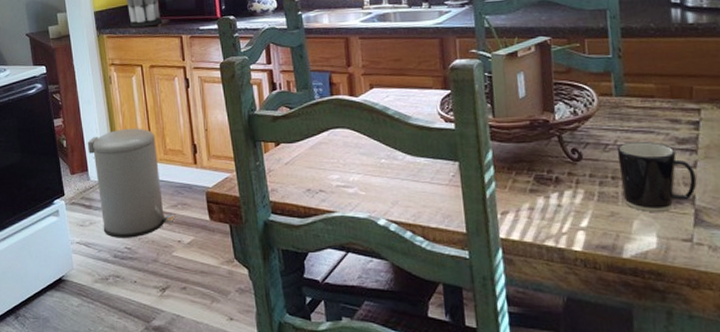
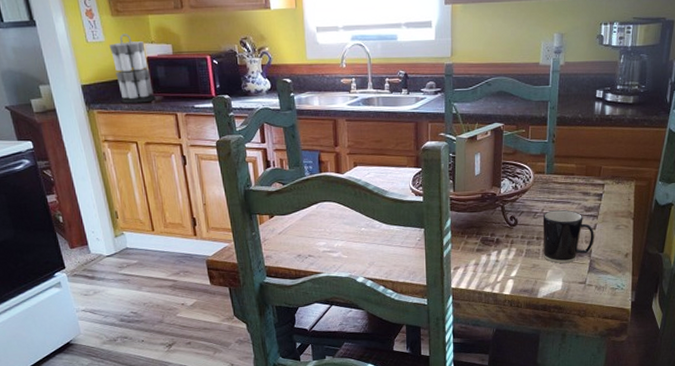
pedal bin: present [87,128,176,238] -> none [85,203,179,304]

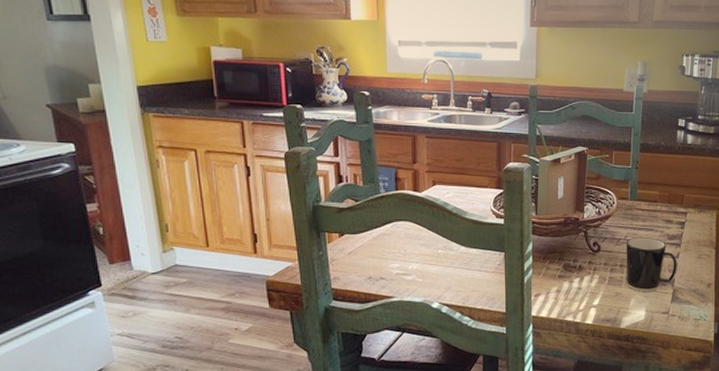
spice rack: present [109,34,156,105] -> none [172,35,221,110]

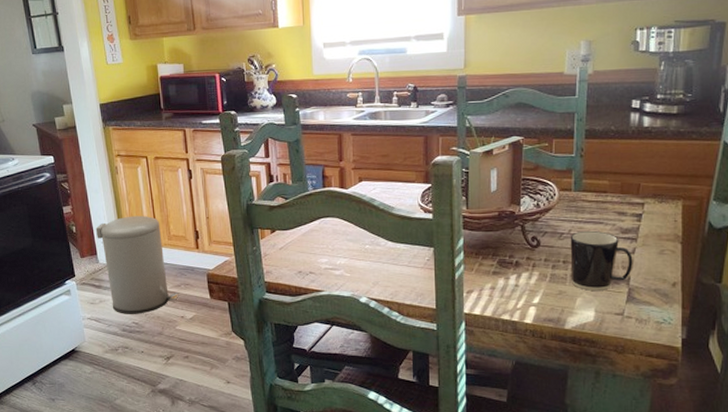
pedal bin: none [129,216,233,328] -> present [95,215,179,314]

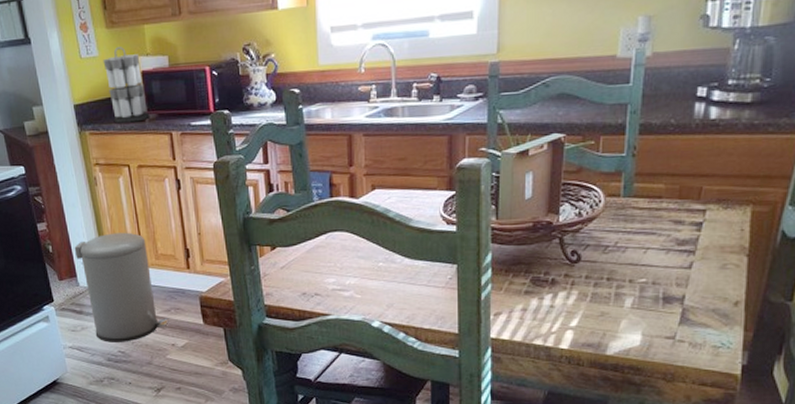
spice rack: none [126,55,167,122] -> present [103,47,150,124]
mug: present [570,230,633,291] -> none [615,242,690,311]

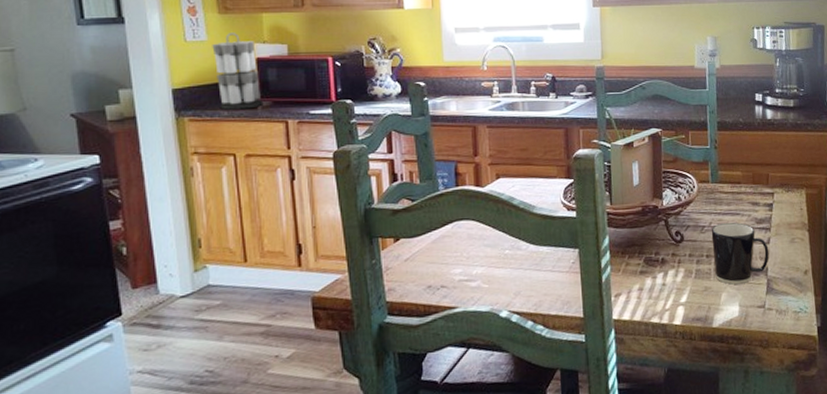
pedal bin: present [74,232,169,342] -> none [157,228,273,361]
mug: none [615,242,690,311] -> present [711,222,769,285]

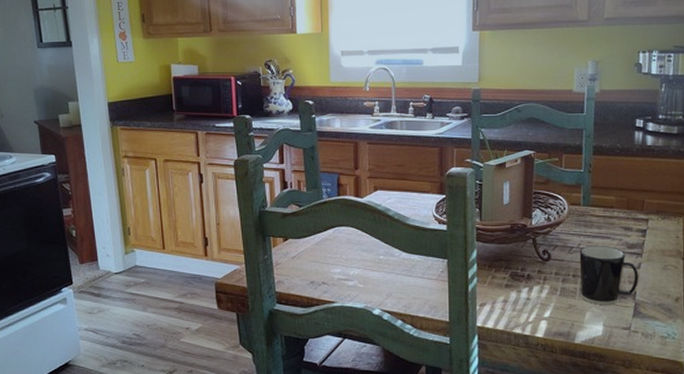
spice rack: present [212,33,264,111] -> none [138,55,179,122]

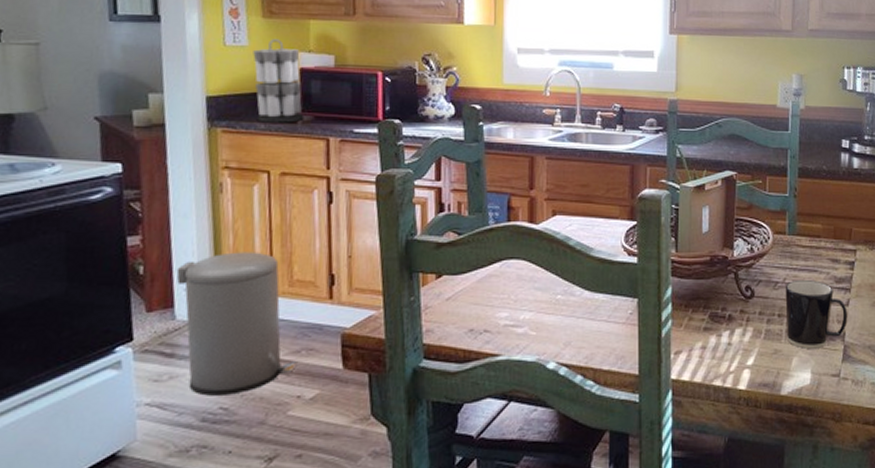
pedal bin: none [97,220,185,325] -> present [176,252,297,396]
spice rack: none [138,55,179,122] -> present [253,39,305,124]

